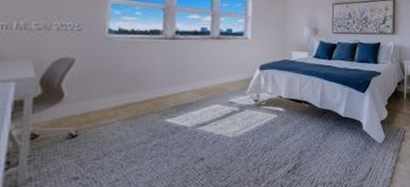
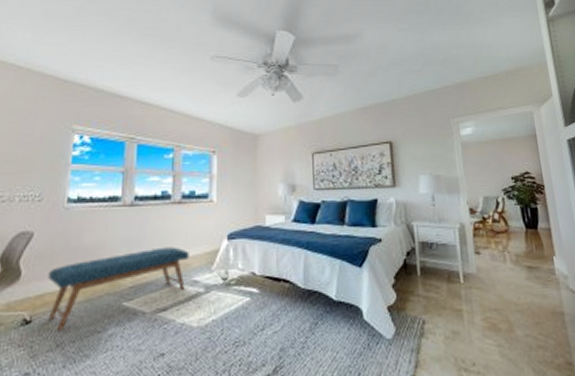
bench: none [92,74,226,142] -> present [48,247,189,330]

